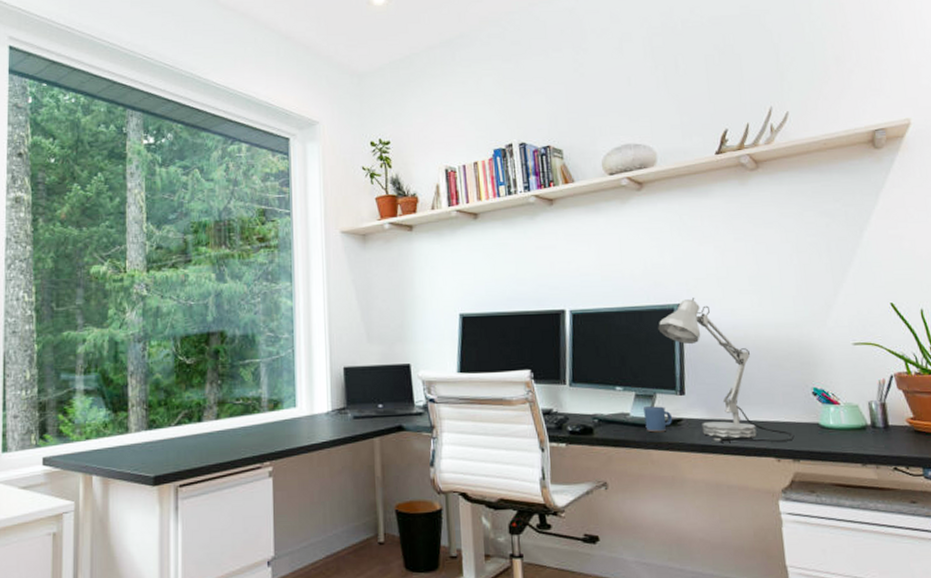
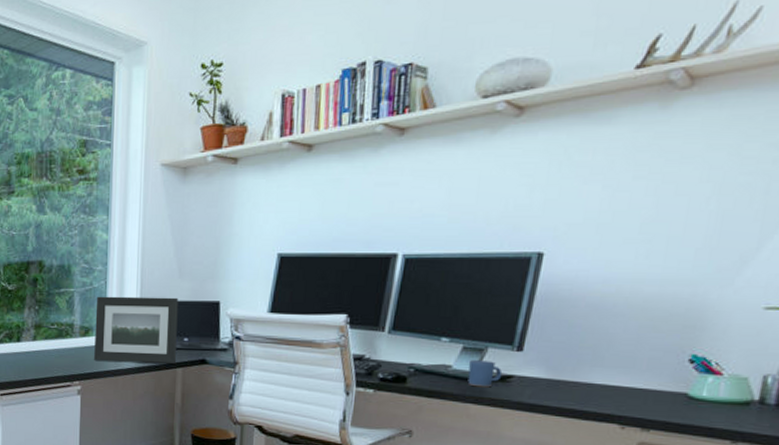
picture frame: none [284,362,372,436] -> present [94,296,179,364]
desk lamp: present [658,298,795,443] -> none [506,246,651,409]

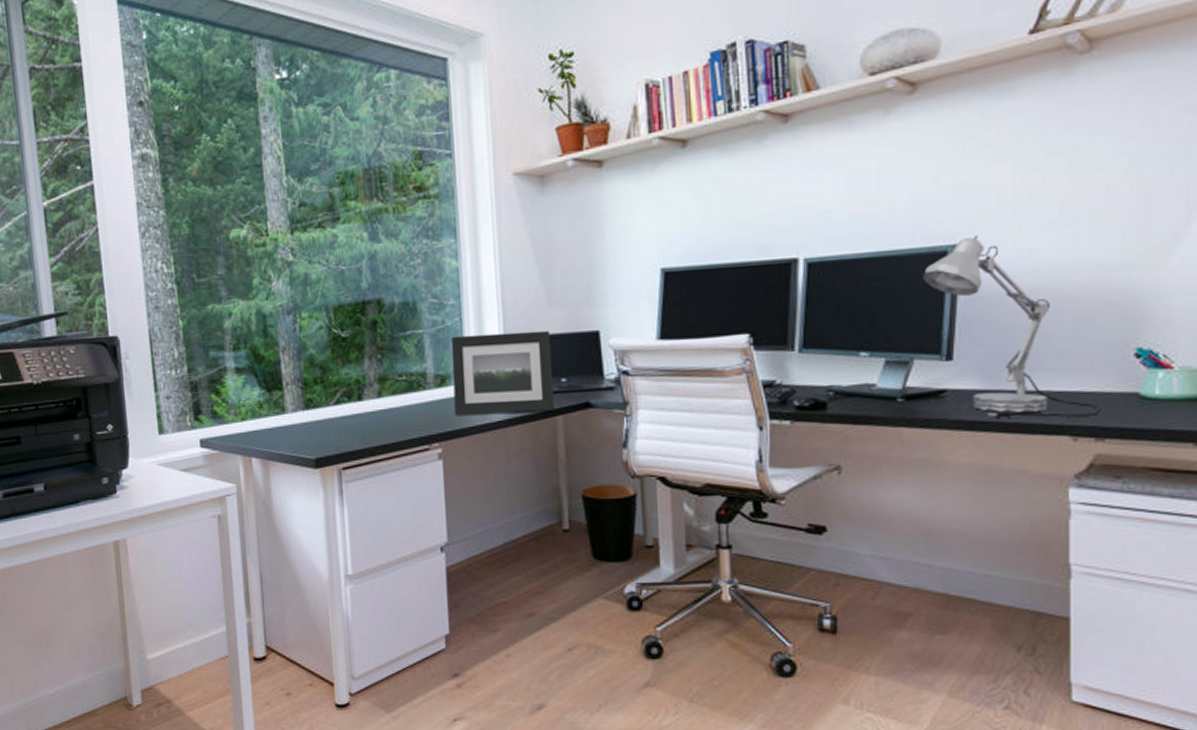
mug: present [467,360,503,388] -> none [895,374,934,407]
desk lamp: none [506,246,651,409] -> present [923,236,1101,418]

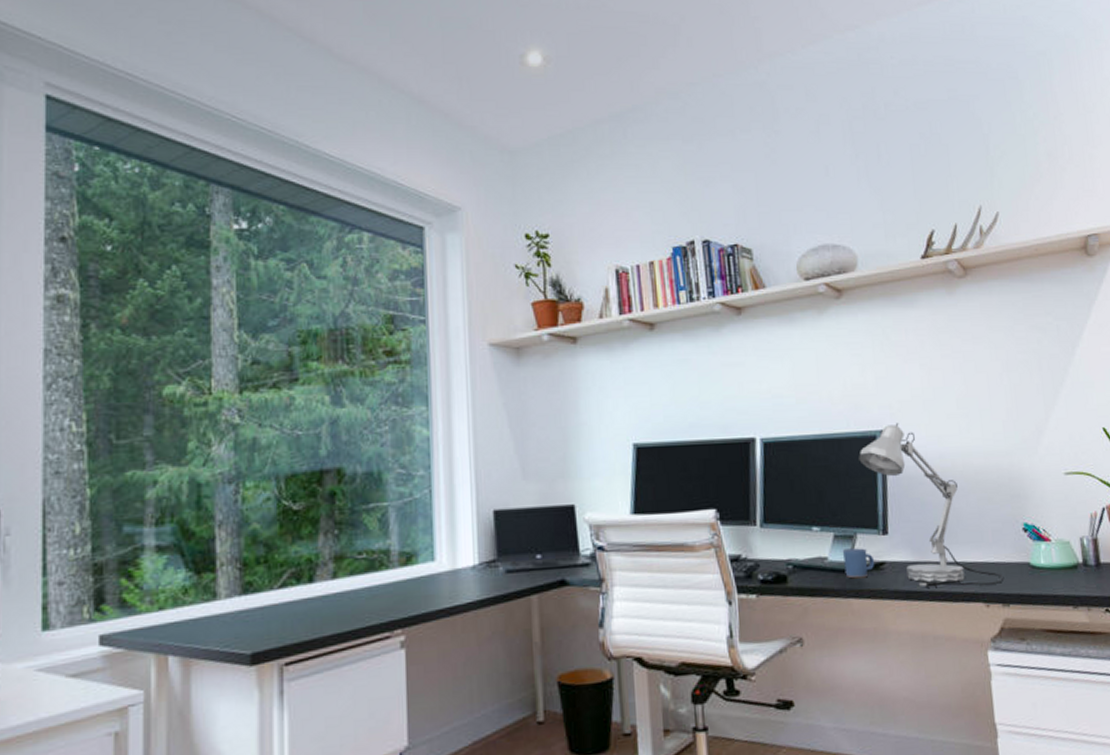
picture frame: present [450,330,554,415] -> none [418,504,529,597]
mug: none [895,374,934,407] -> present [843,548,875,579]

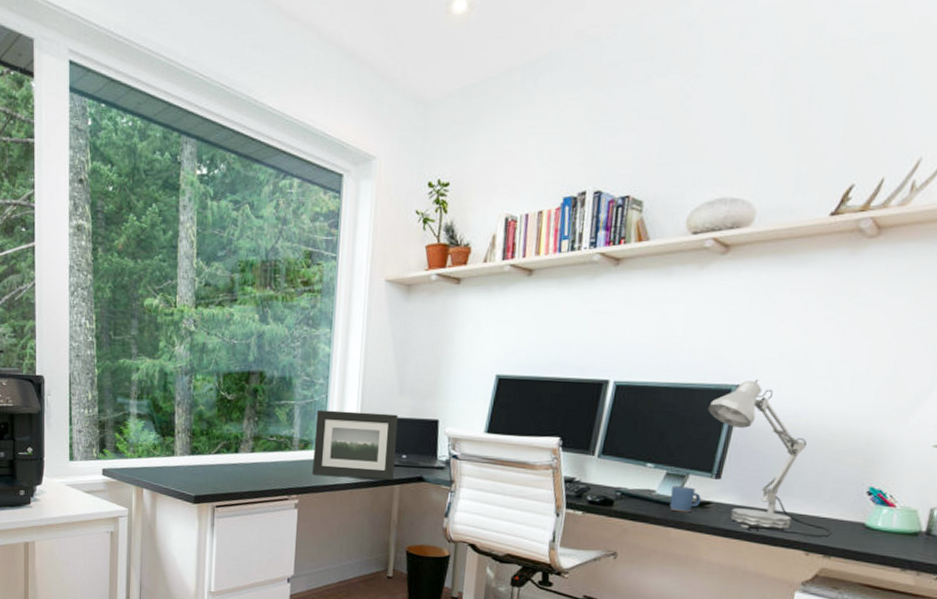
picture frame: none [418,504,529,597] -> present [312,409,398,480]

